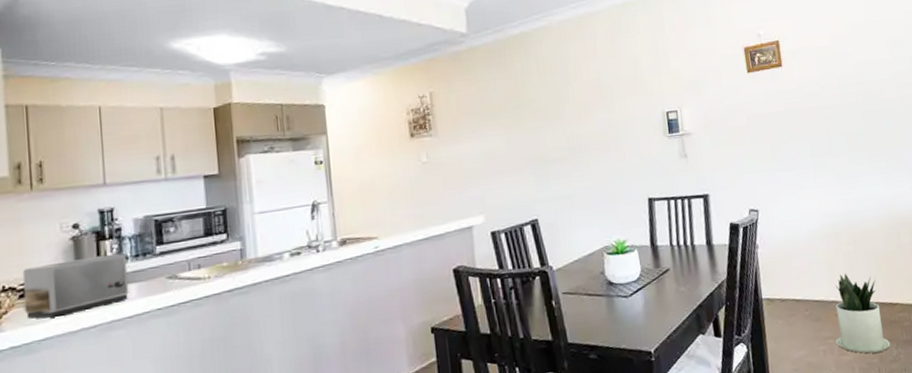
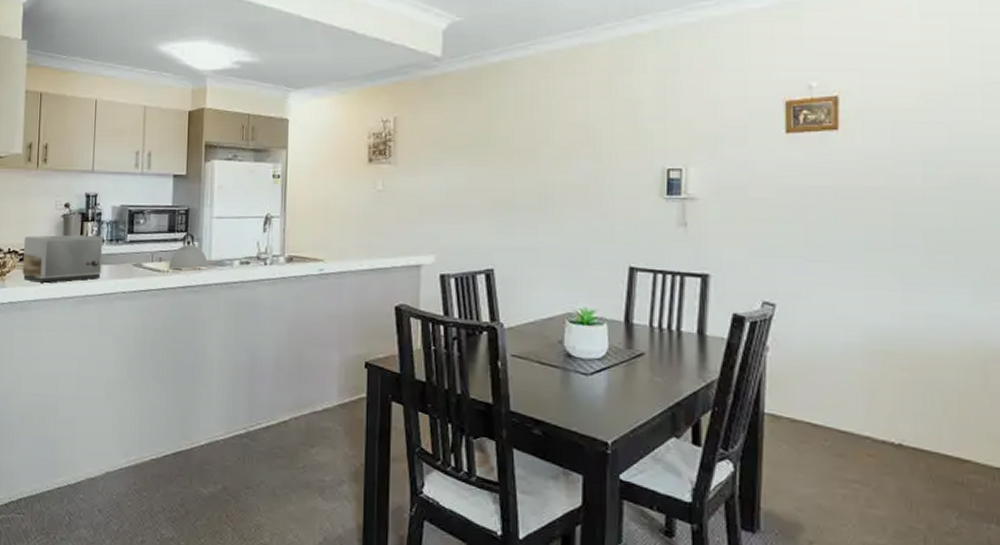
kettle: none [209,233,256,274] -> present [168,233,209,269]
planter: present [835,273,891,354] -> none [864,405,949,518]

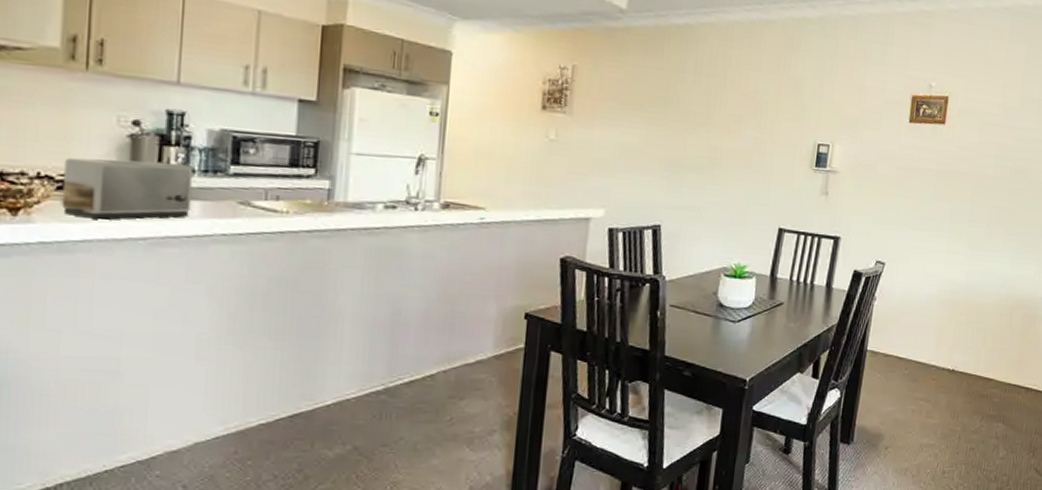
kettle: present [168,233,209,269] -> none [289,169,344,211]

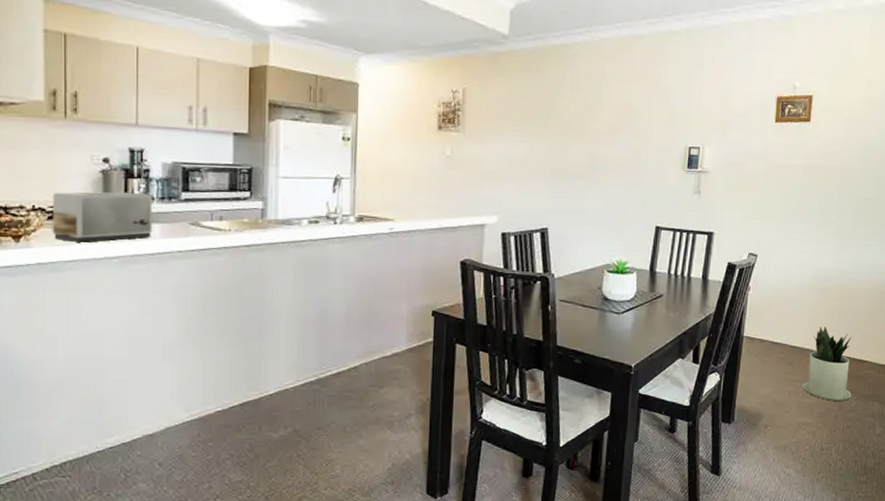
planter: none [926,341,979,421] -> present [802,326,852,401]

